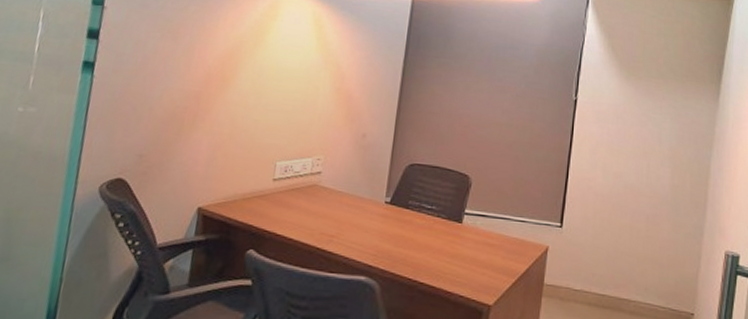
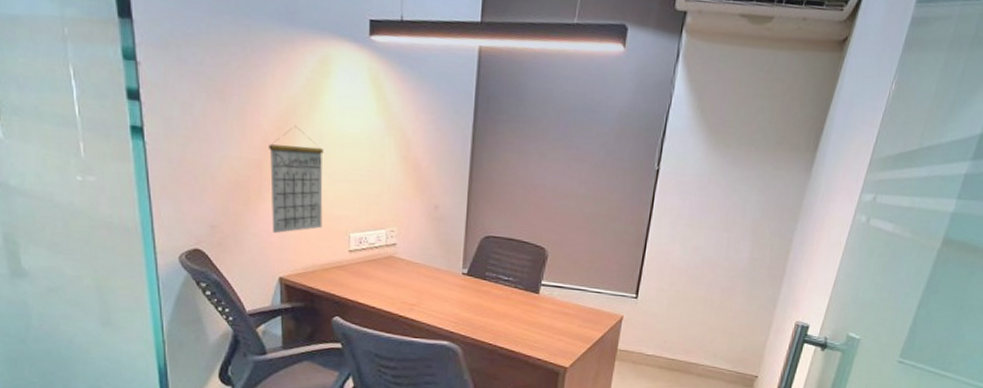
calendar: none [200,61,262,163] -> present [269,125,324,234]

